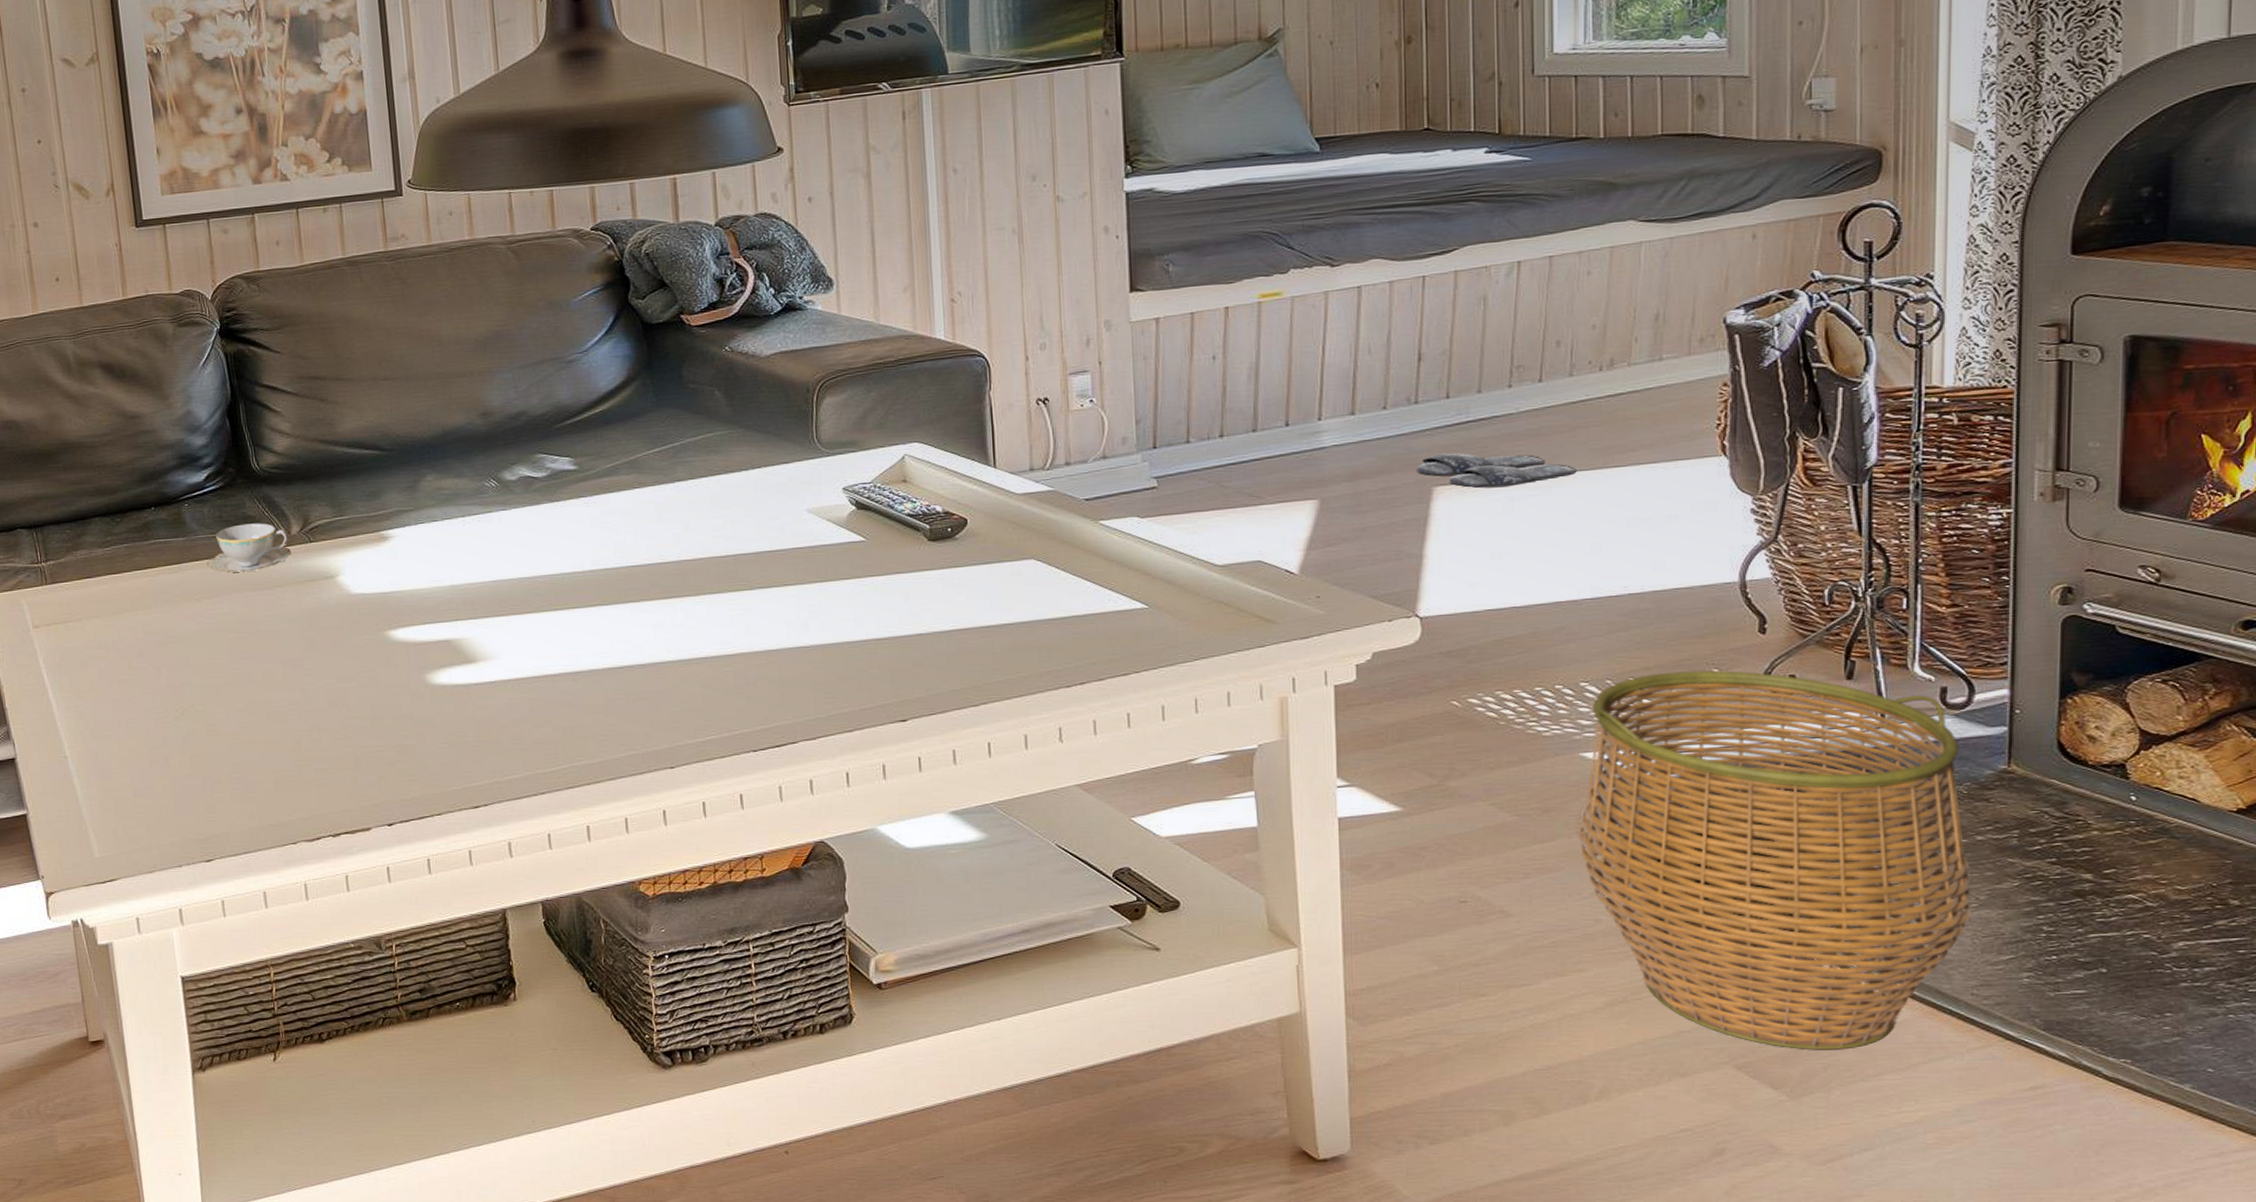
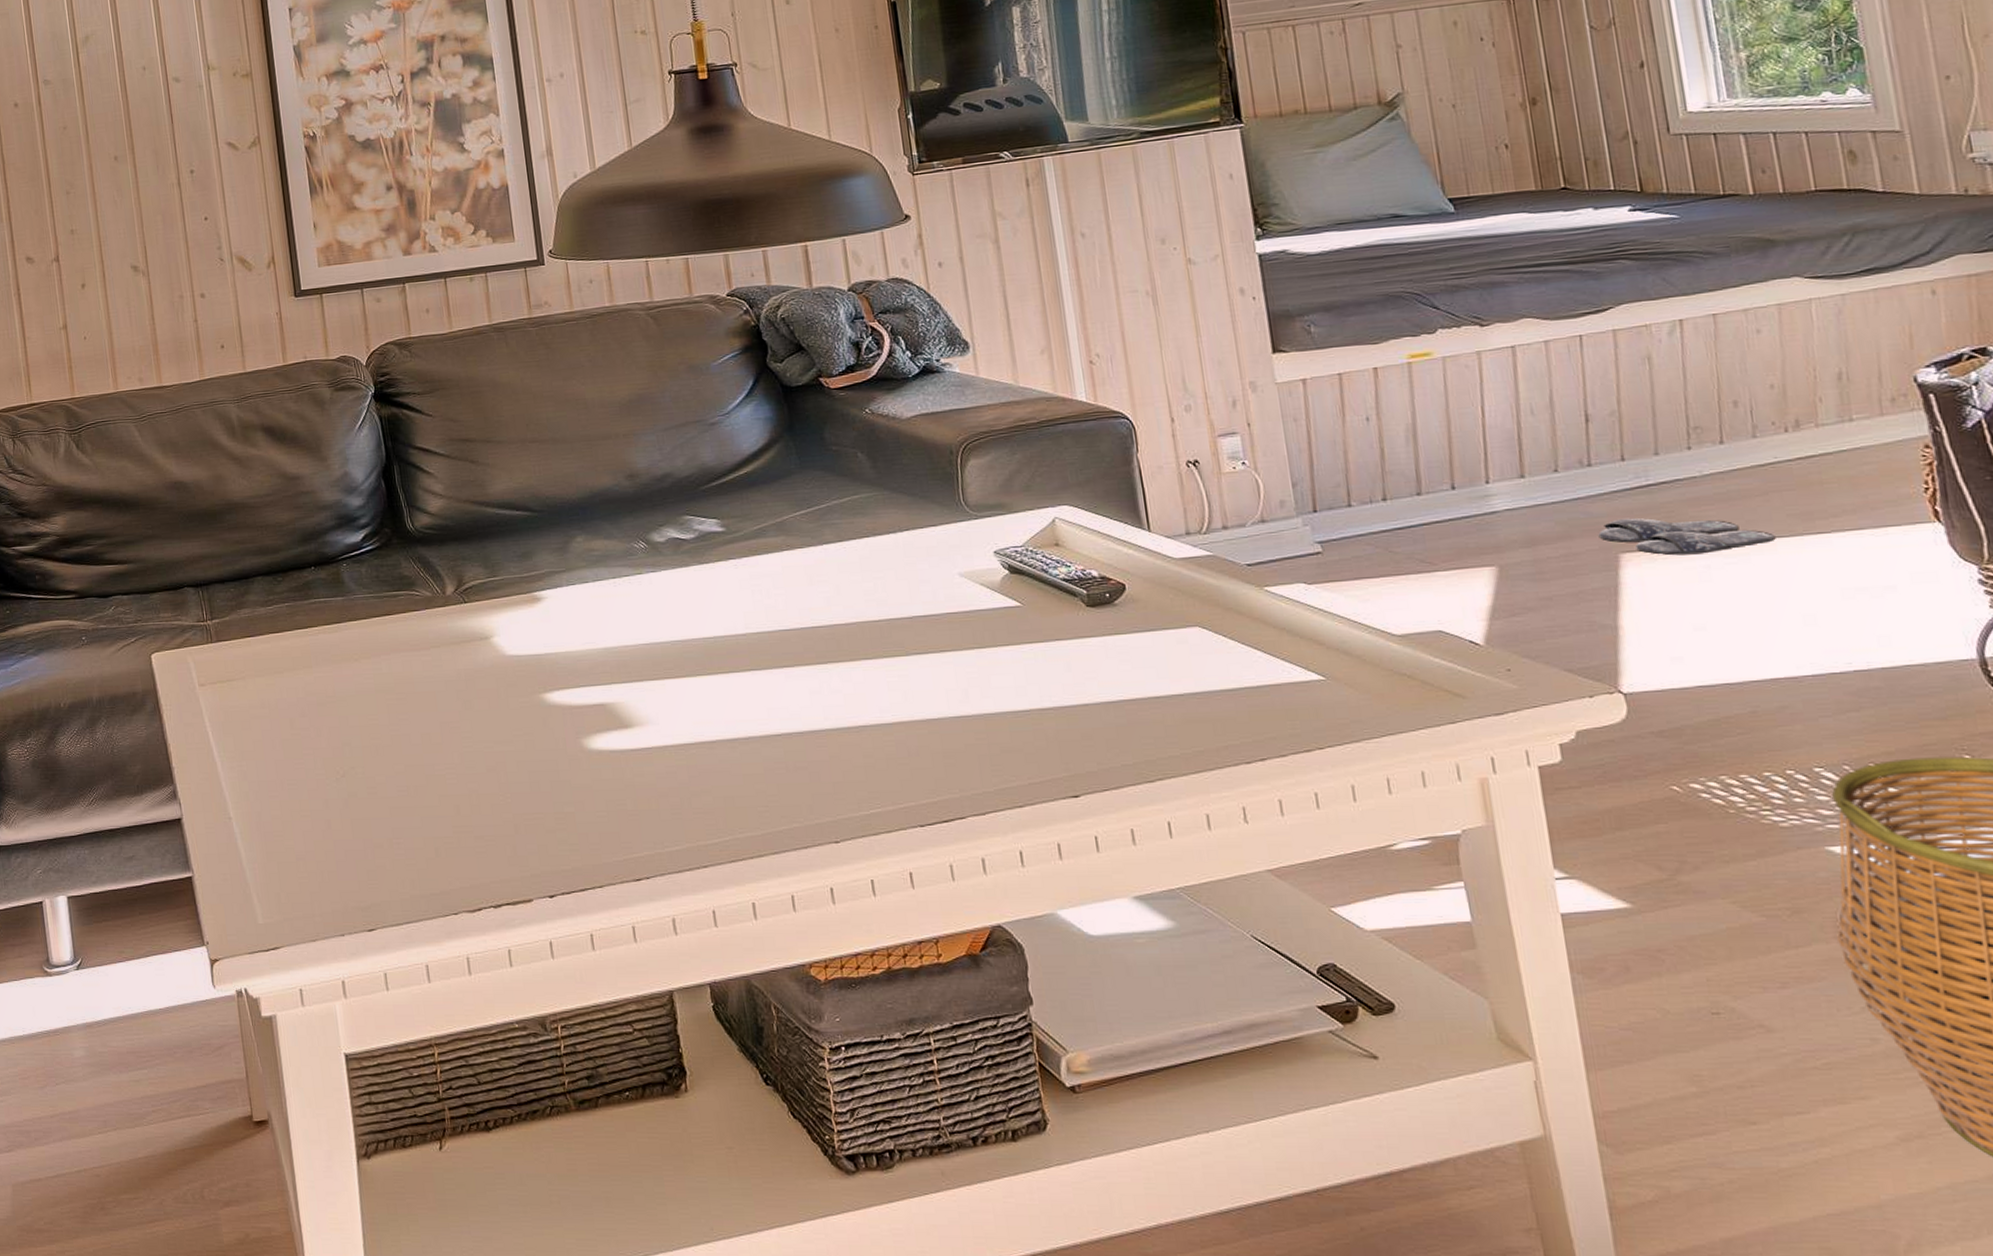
teacup: present [206,523,291,572] -> none [364,583,447,632]

